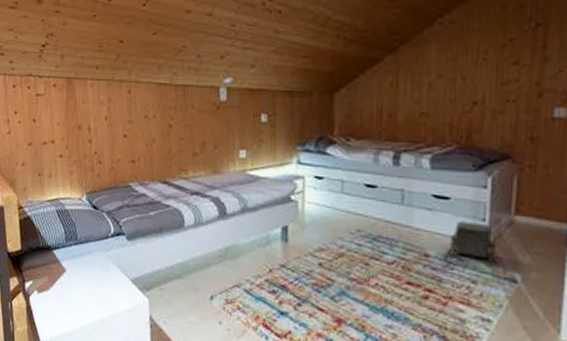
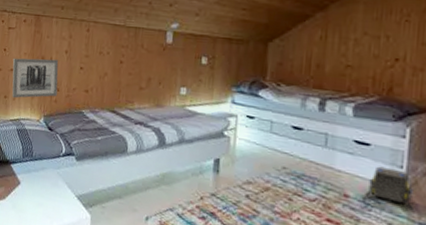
wall art: none [44,127,100,176] -> present [12,58,59,99]

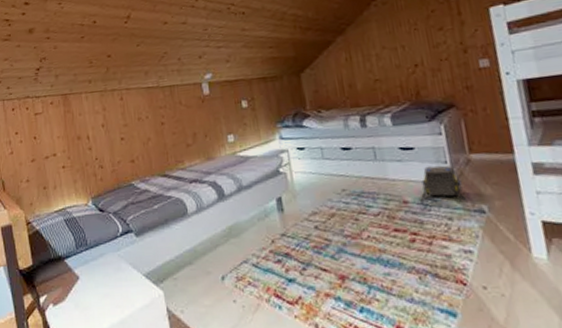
wall art: present [12,58,59,99] -> none [45,136,101,187]

